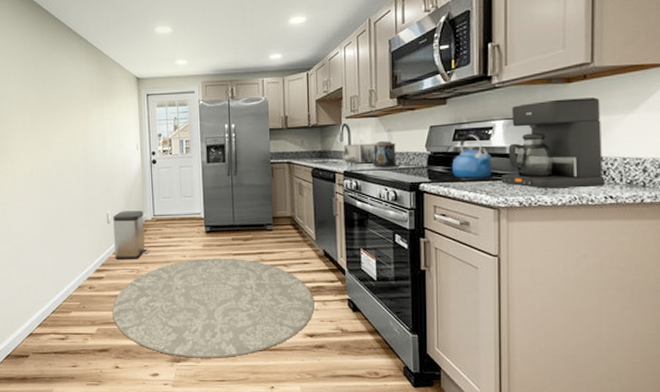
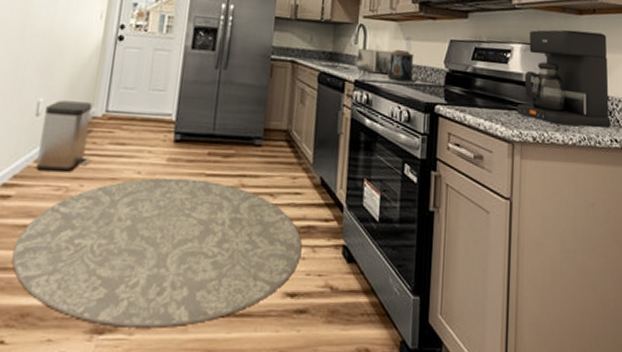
kettle: present [452,134,493,178] -> none [469,54,510,106]

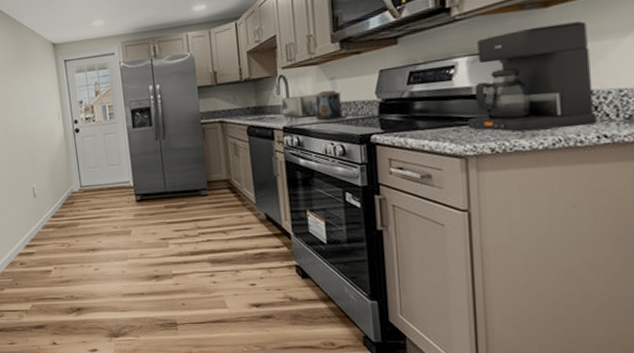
rug: present [12,177,302,328] -> none [45,227,259,332]
pedal bin: present [36,100,93,172] -> none [39,182,78,234]

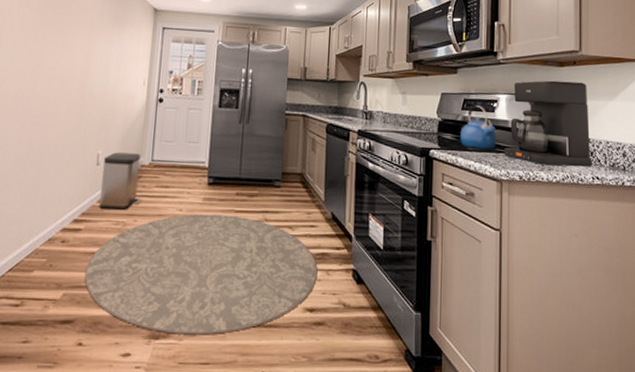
pedal bin: none [39,182,78,234] -> present [99,152,141,210]
rug: none [45,227,259,332] -> present [84,214,318,335]
toaster: present [281,94,317,119] -> none [359,102,390,126]
canister: present [314,90,346,121] -> none [386,103,411,131]
kettle: none [408,75,458,126] -> present [460,105,497,149]

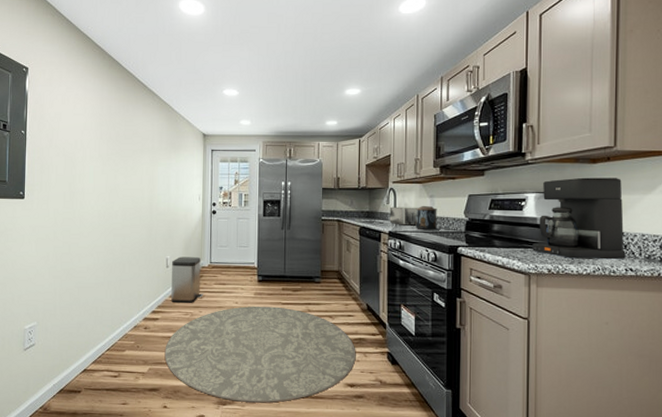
toaster: none [359,102,390,126] -> present [389,206,418,227]
canister: none [386,103,411,131] -> present [415,206,439,231]
kettle: present [460,105,497,149] -> none [488,204,525,245]

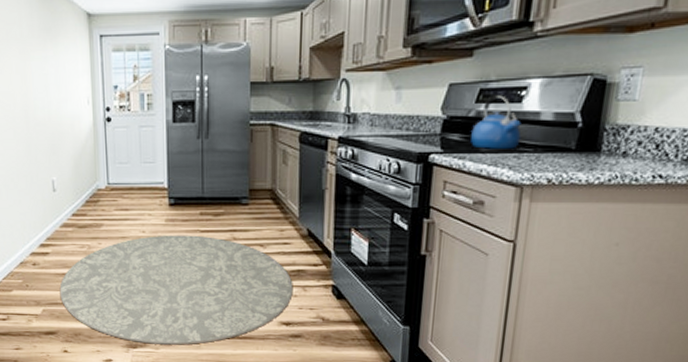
pedal bin: present [171,257,203,303] -> none [60,177,102,234]
toaster: present [389,206,418,227] -> none [340,103,379,130]
canister: present [415,206,439,231] -> none [374,101,406,134]
kettle: none [488,204,525,245] -> present [470,95,522,149]
coffee maker: present [532,177,626,260] -> none [529,52,667,164]

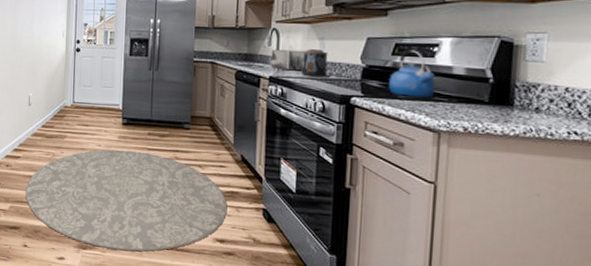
toaster: none [340,103,379,130] -> present [270,49,305,72]
canister: none [374,101,406,134] -> present [301,49,330,78]

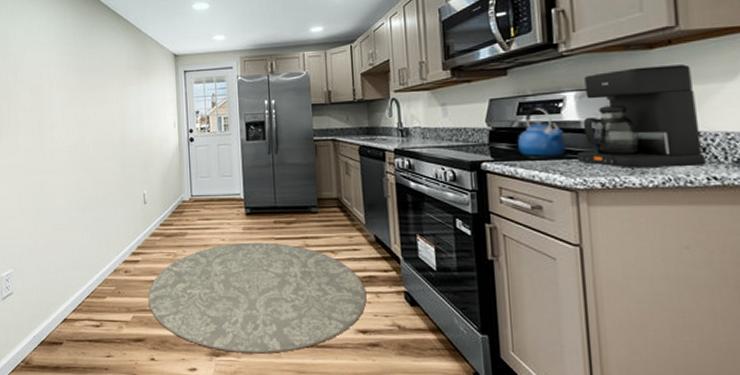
toaster: present [270,49,305,72] -> none [393,118,428,142]
canister: present [301,49,330,78] -> none [425,116,456,146]
coffee maker: none [444,20,570,121] -> present [577,64,706,169]

